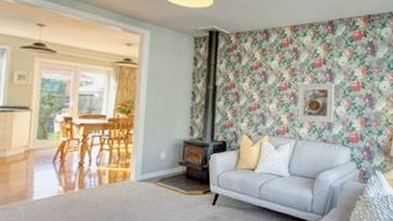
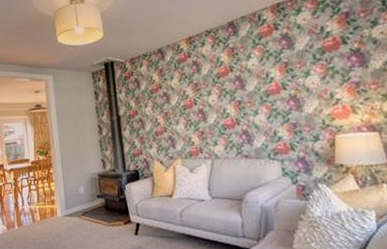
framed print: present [297,83,335,123] -> none [205,91,254,139]

